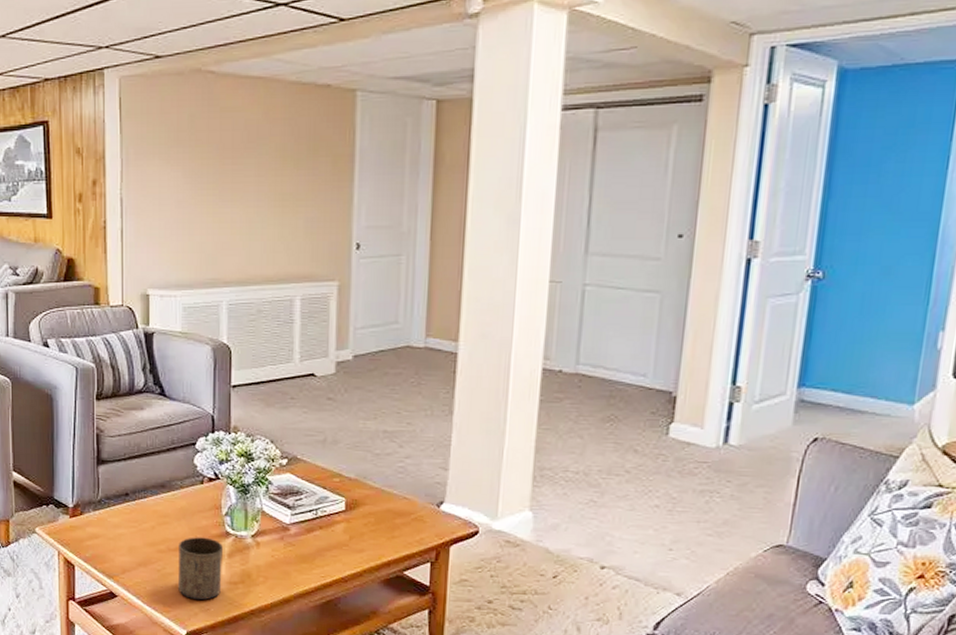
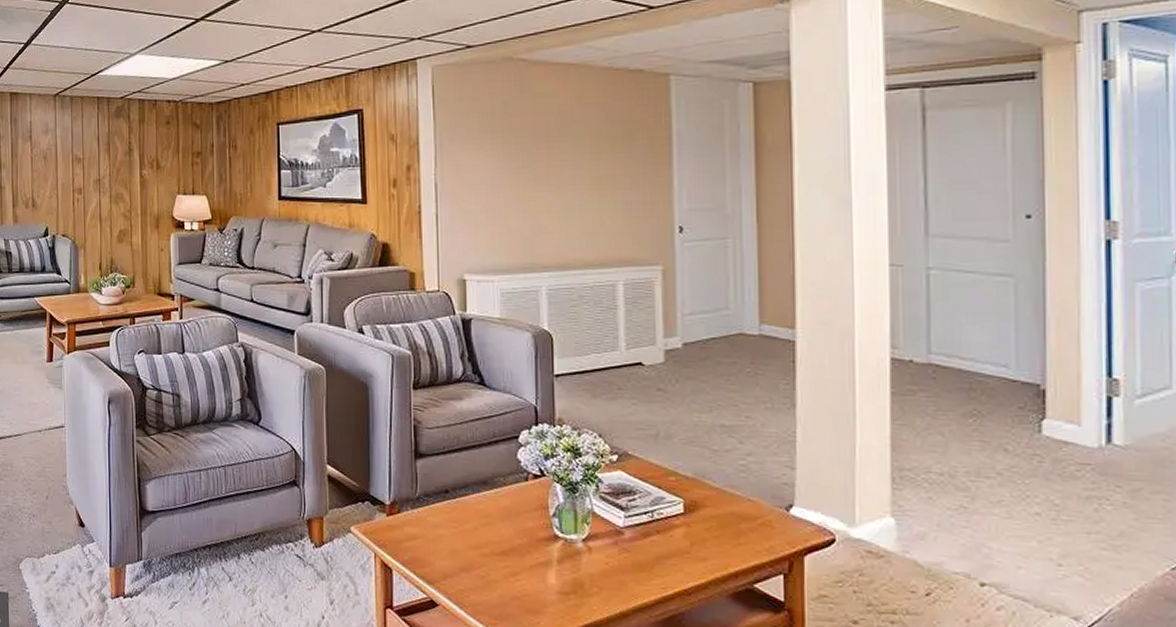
cup: present [178,537,224,601] -> none [503,539,553,612]

